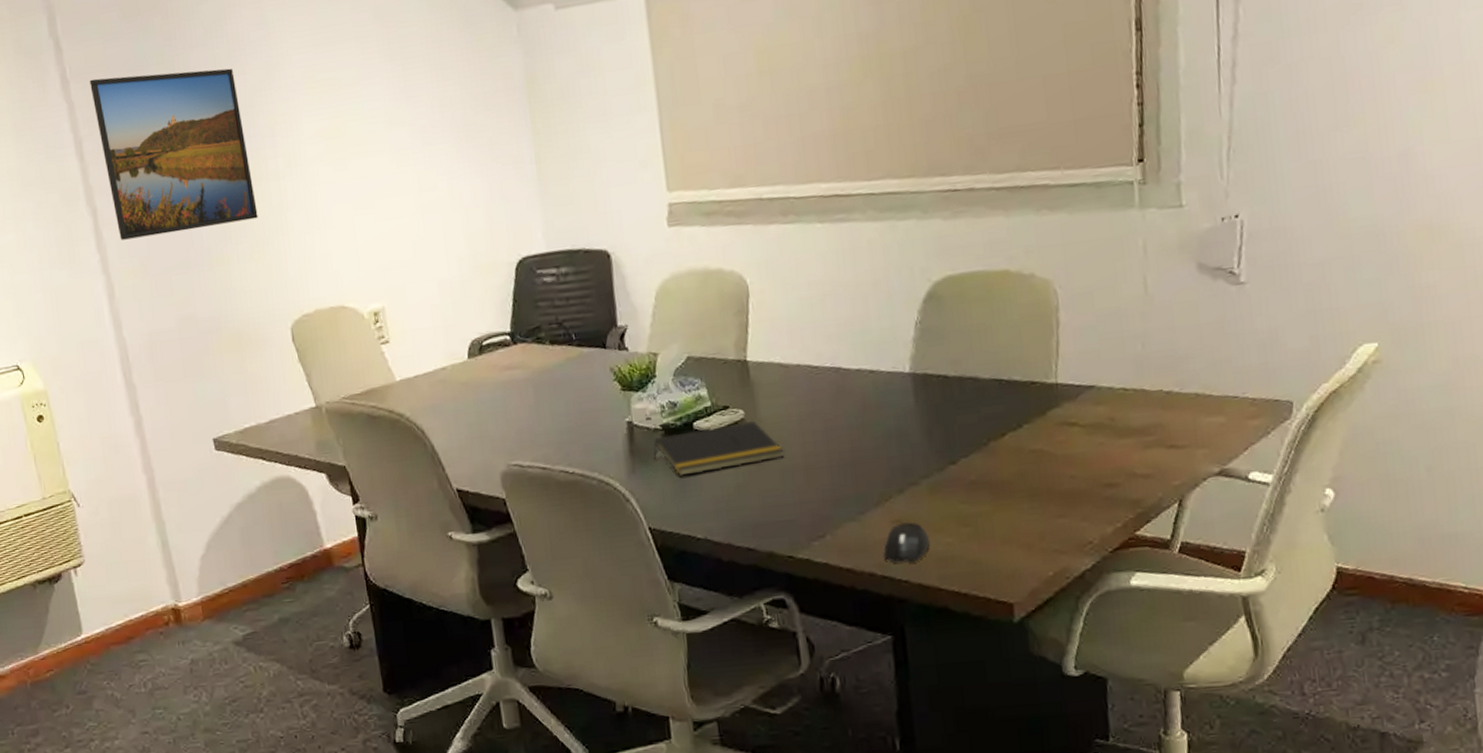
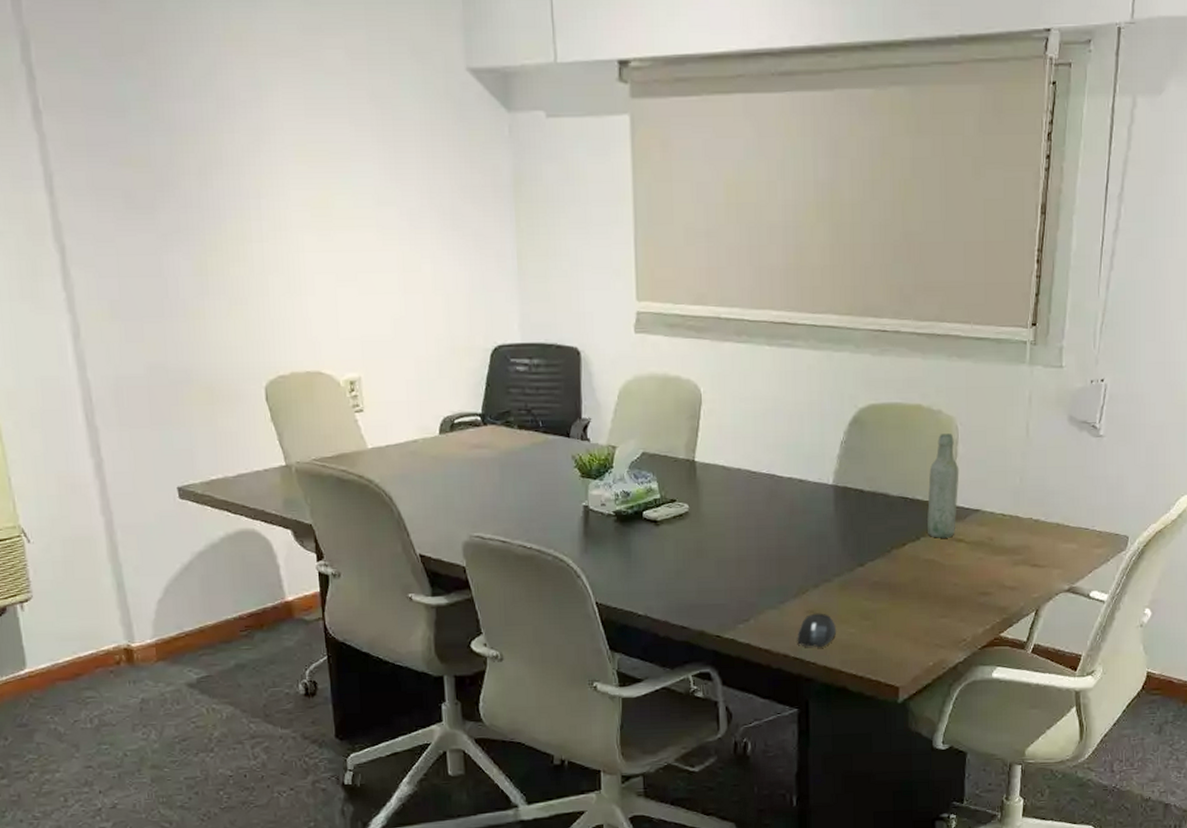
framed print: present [89,68,258,240] -> none [64,113,238,281]
notepad: present [653,421,784,477] -> none [605,514,721,560]
bottle: none [1026,299,1066,424] -> present [926,434,959,538]

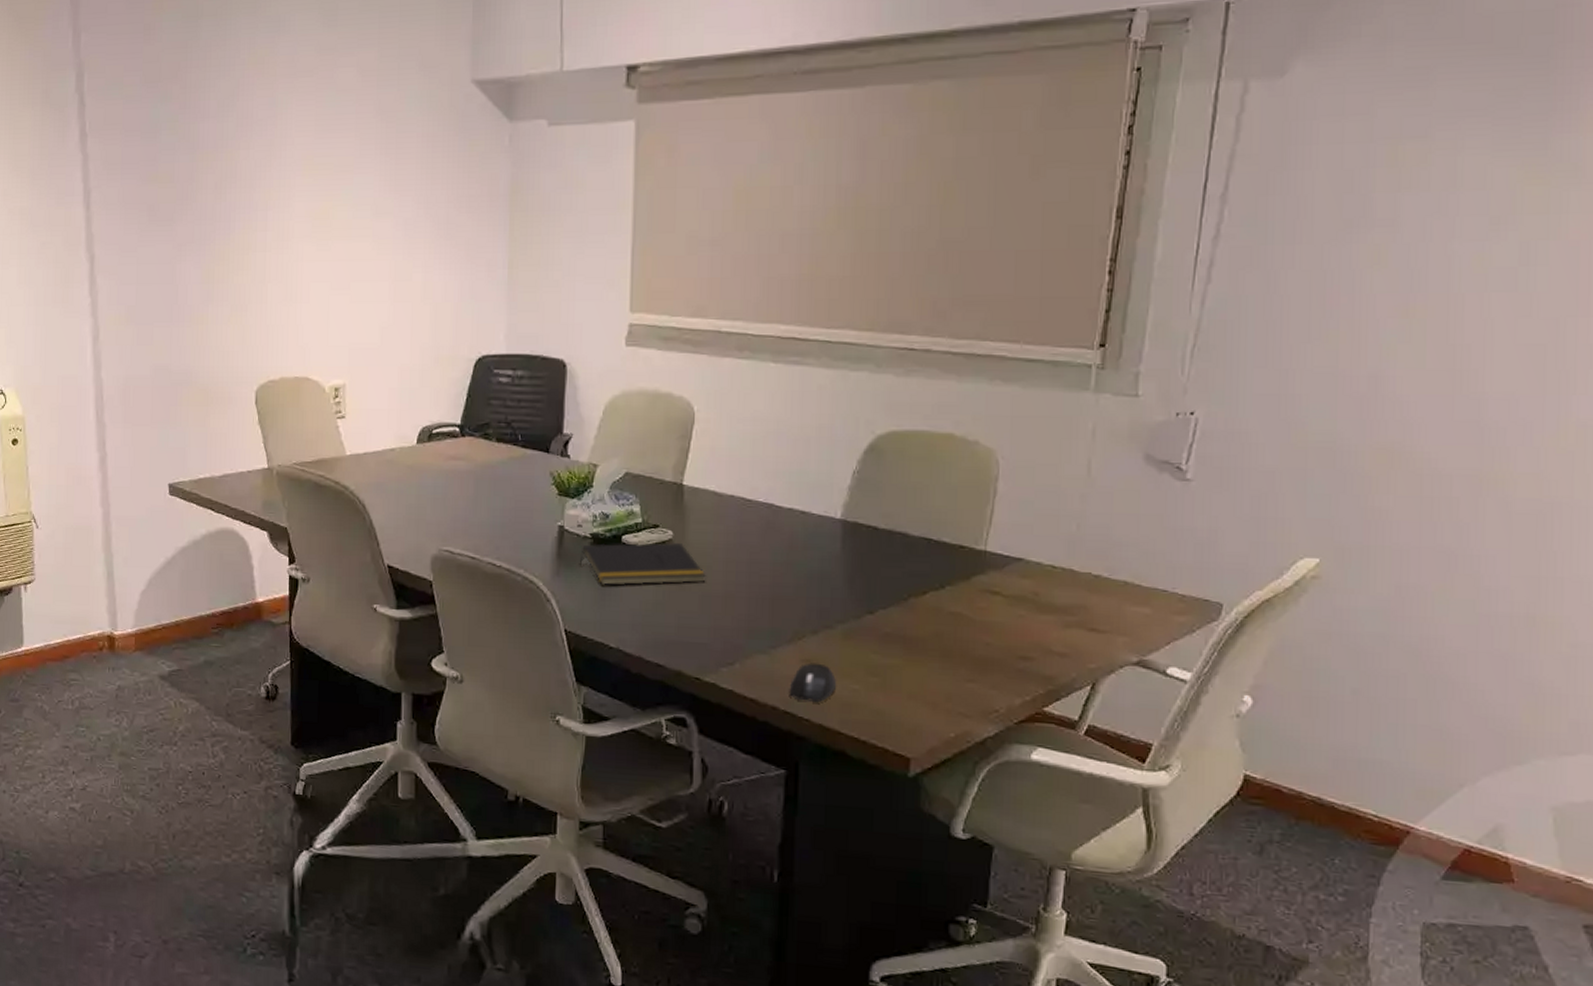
notepad: none [605,514,721,560] -> present [579,542,706,586]
bottle: present [926,434,959,538] -> none [954,468,999,589]

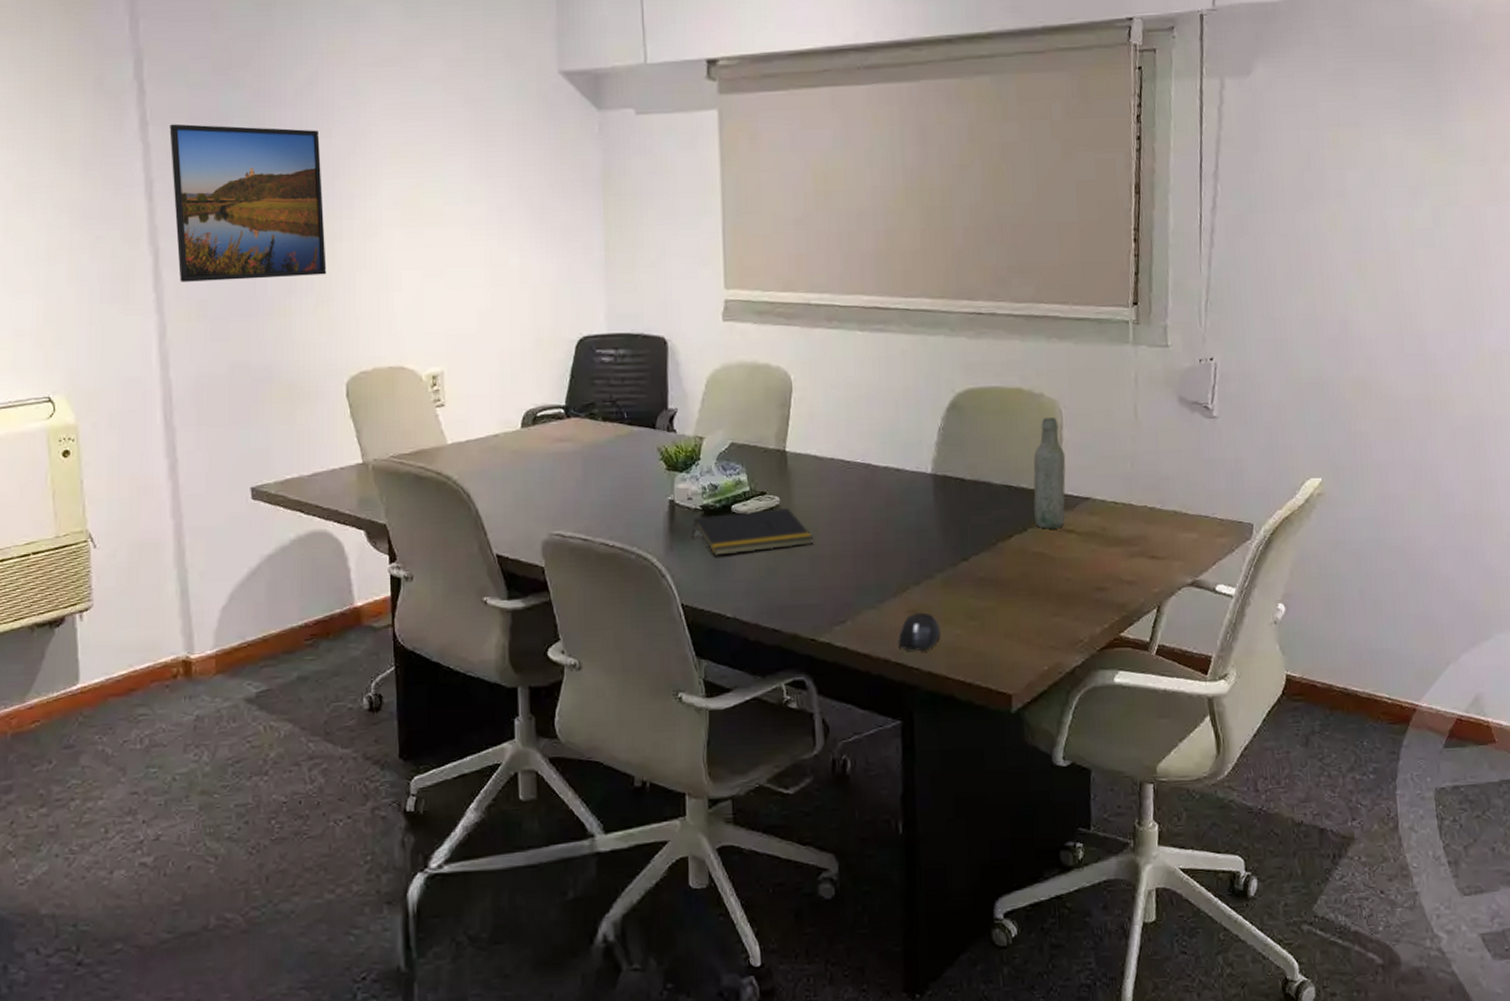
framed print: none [105,135,241,288] -> present [169,124,326,282]
bottle: none [954,468,999,589] -> present [1033,417,1066,529]

